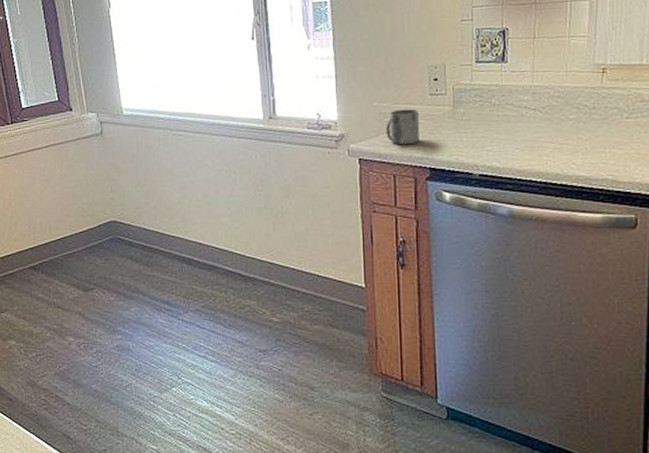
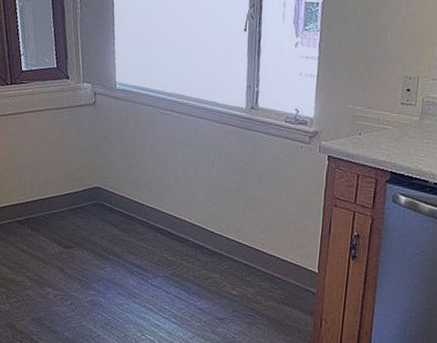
mug: present [385,108,419,145] -> none [356,114,388,148]

